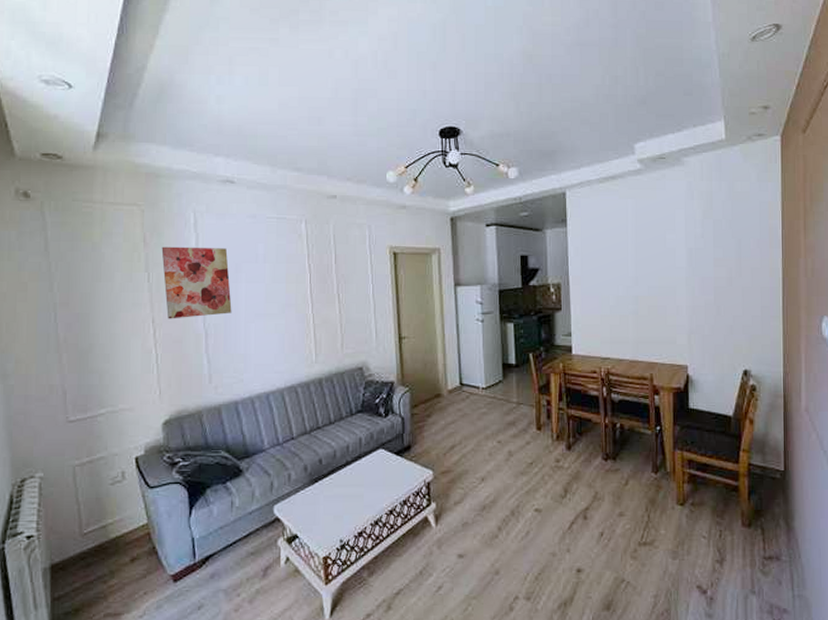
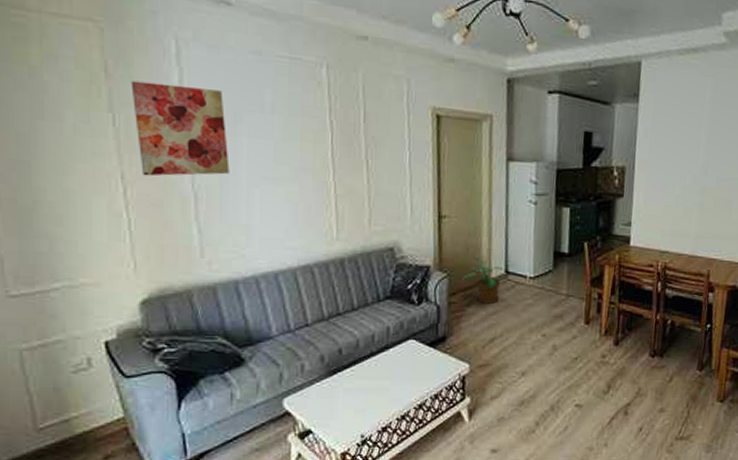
potted plant: none [422,371,459,413] -> present [462,256,505,303]

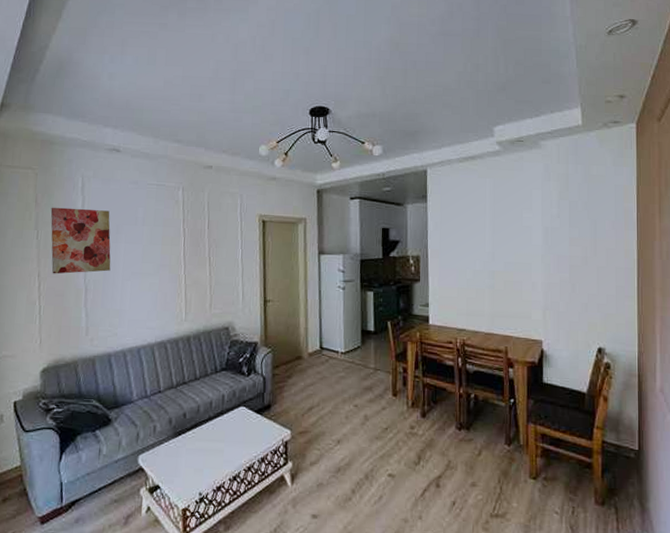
potted plant: present [462,256,505,303] -> none [284,334,320,376]

